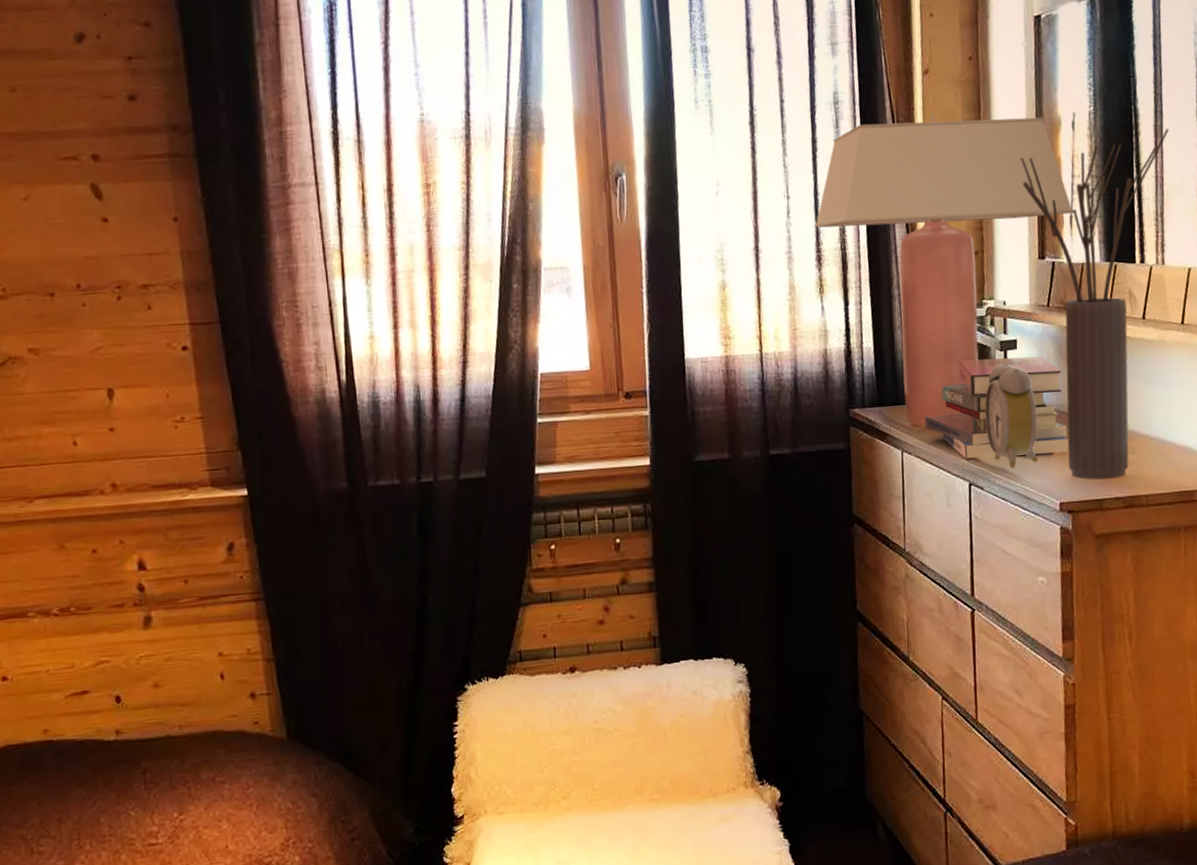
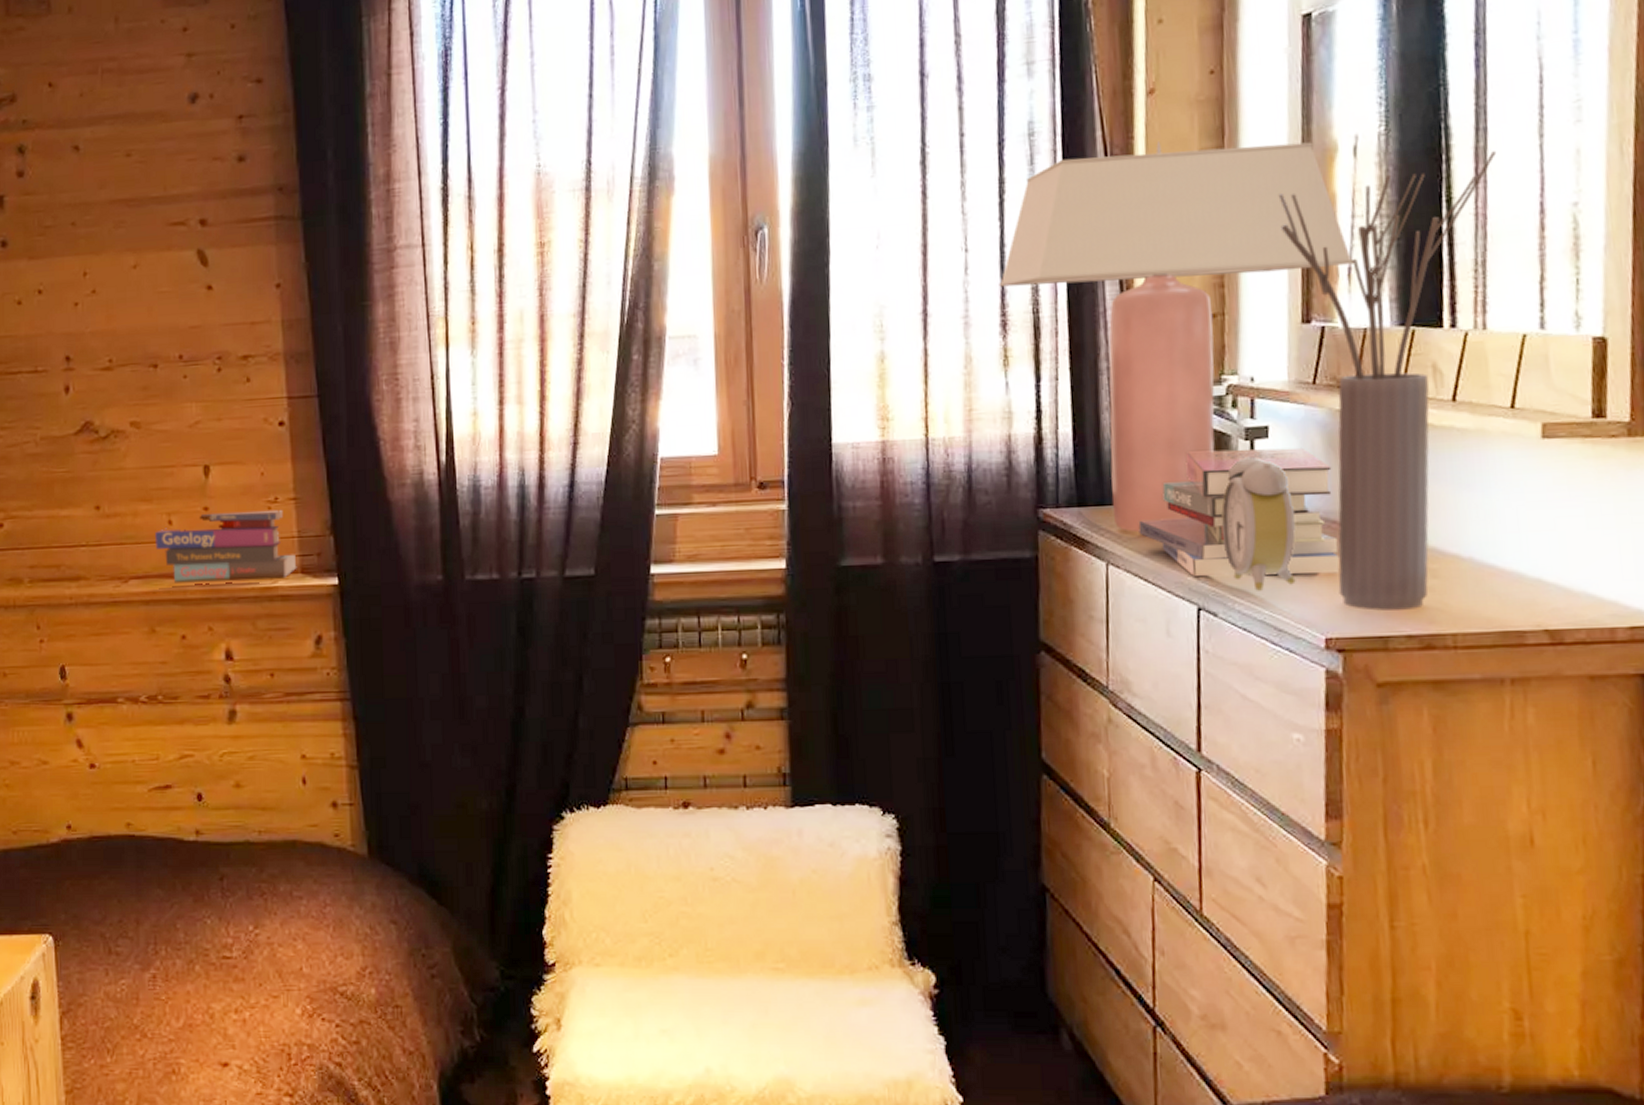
books: none [60,428,207,501] -> present [155,509,297,583]

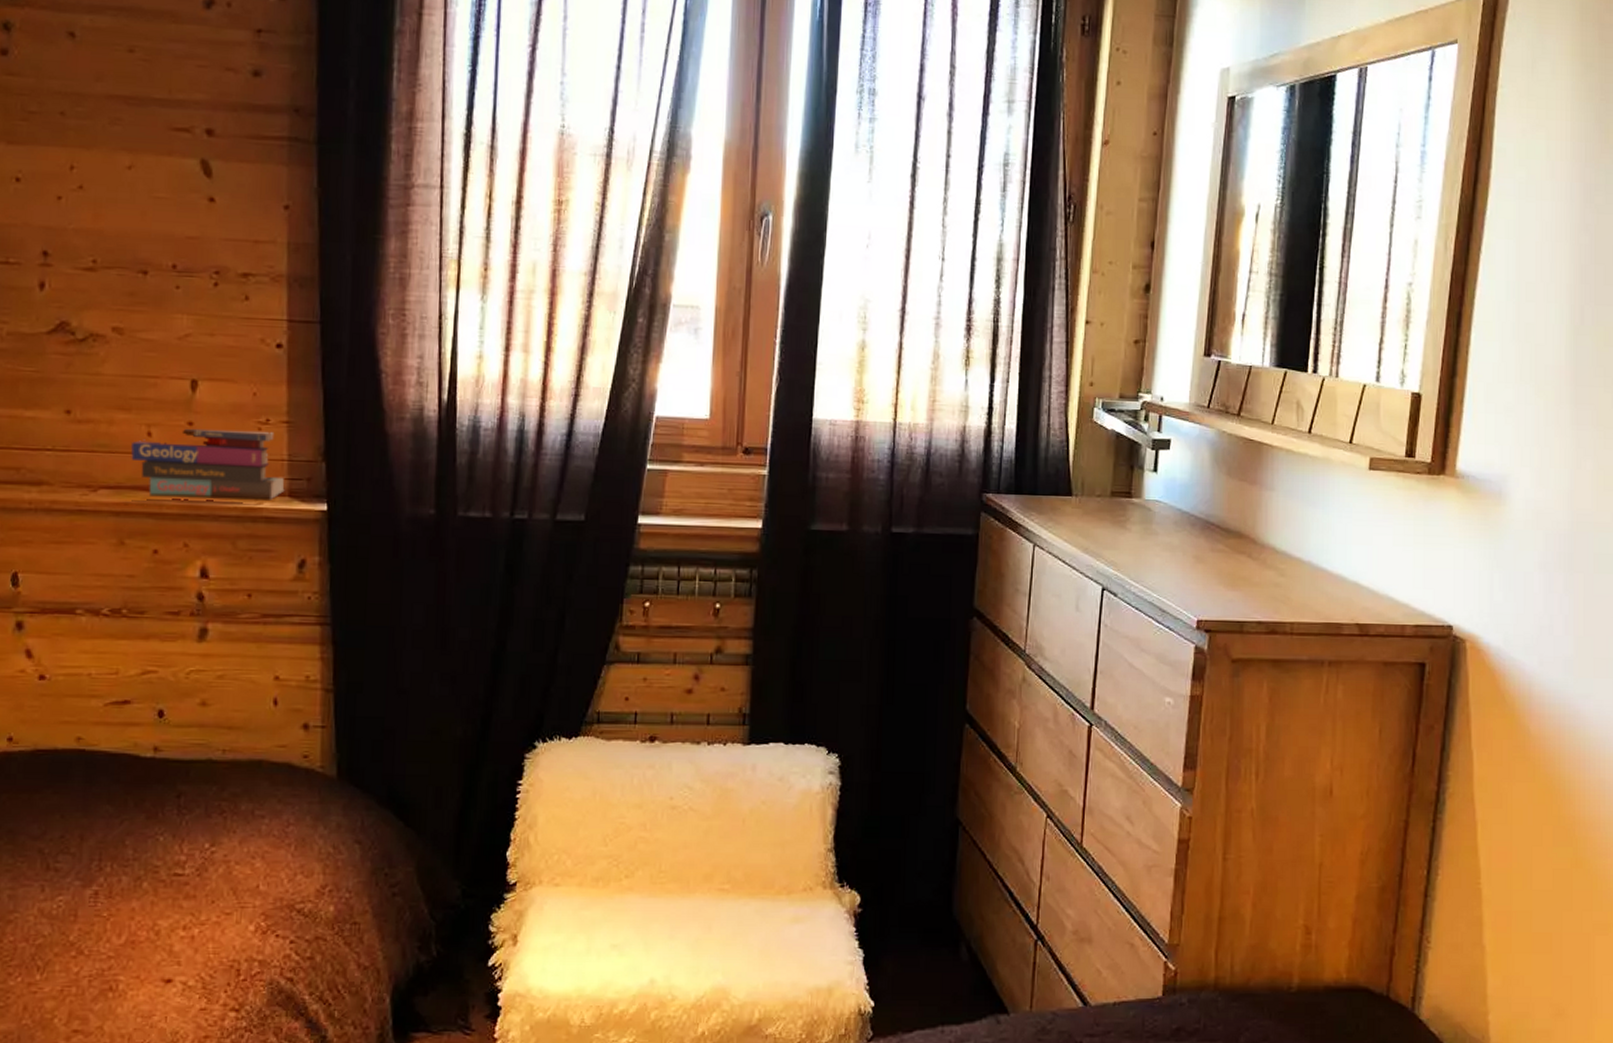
table lamp: present [999,141,1354,533] -> none [967,186,1248,520]
books: present [1138,447,1340,577] -> none [1062,455,1215,567]
alarm clock: present [1221,456,1296,591] -> none [1126,463,1183,577]
vase: present [1278,151,1497,612] -> none [1195,233,1359,602]

